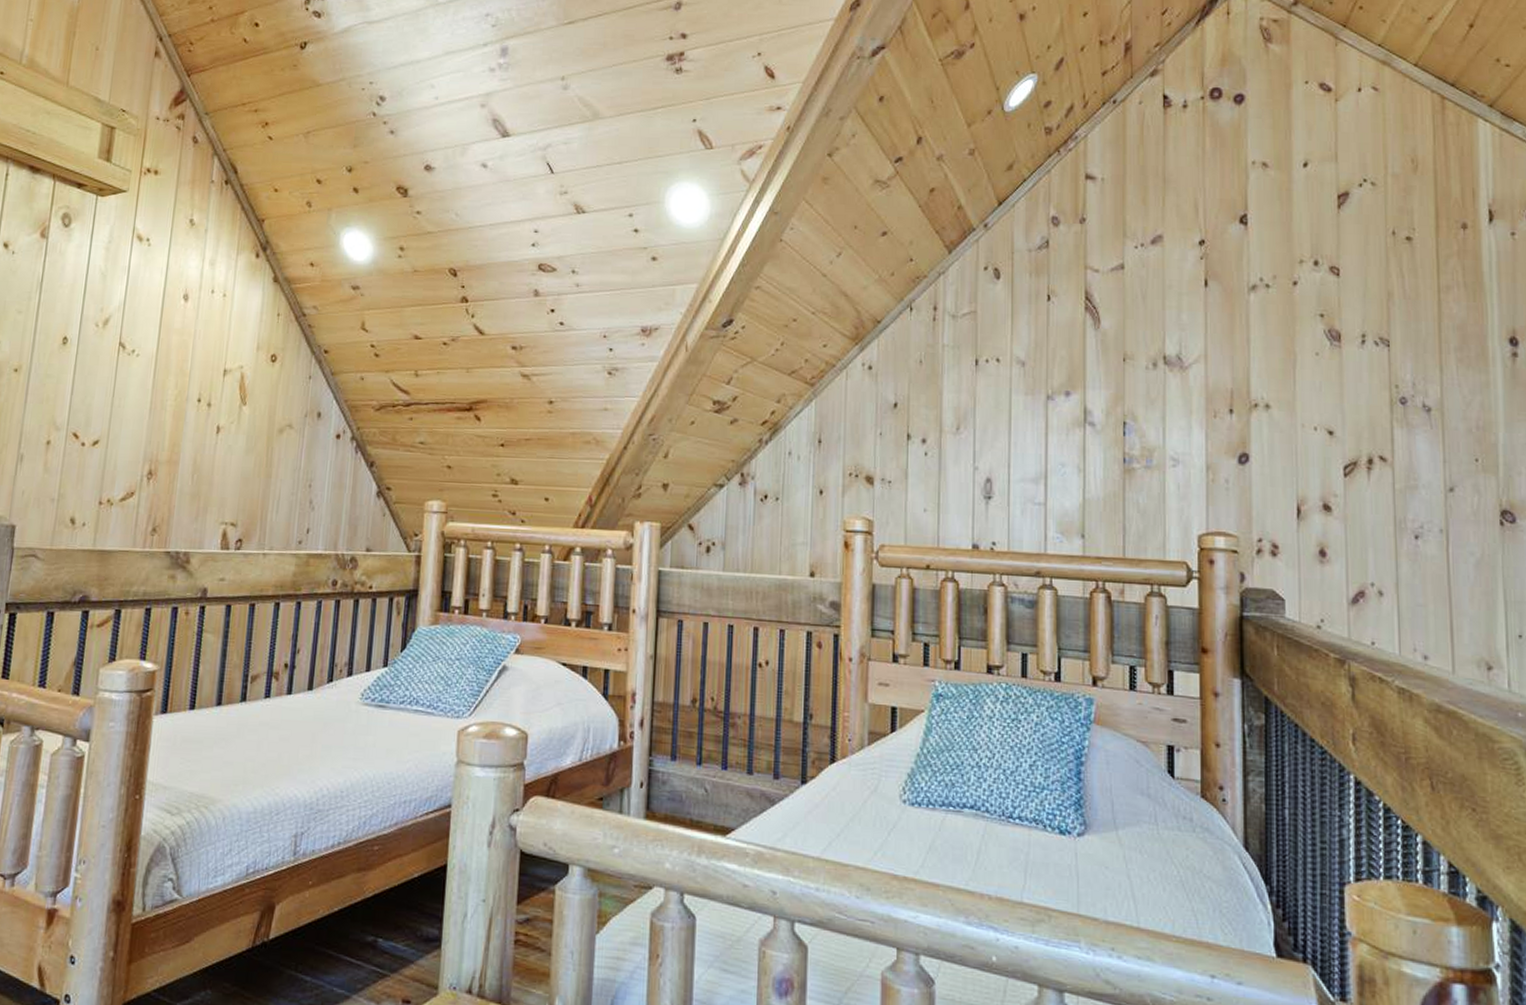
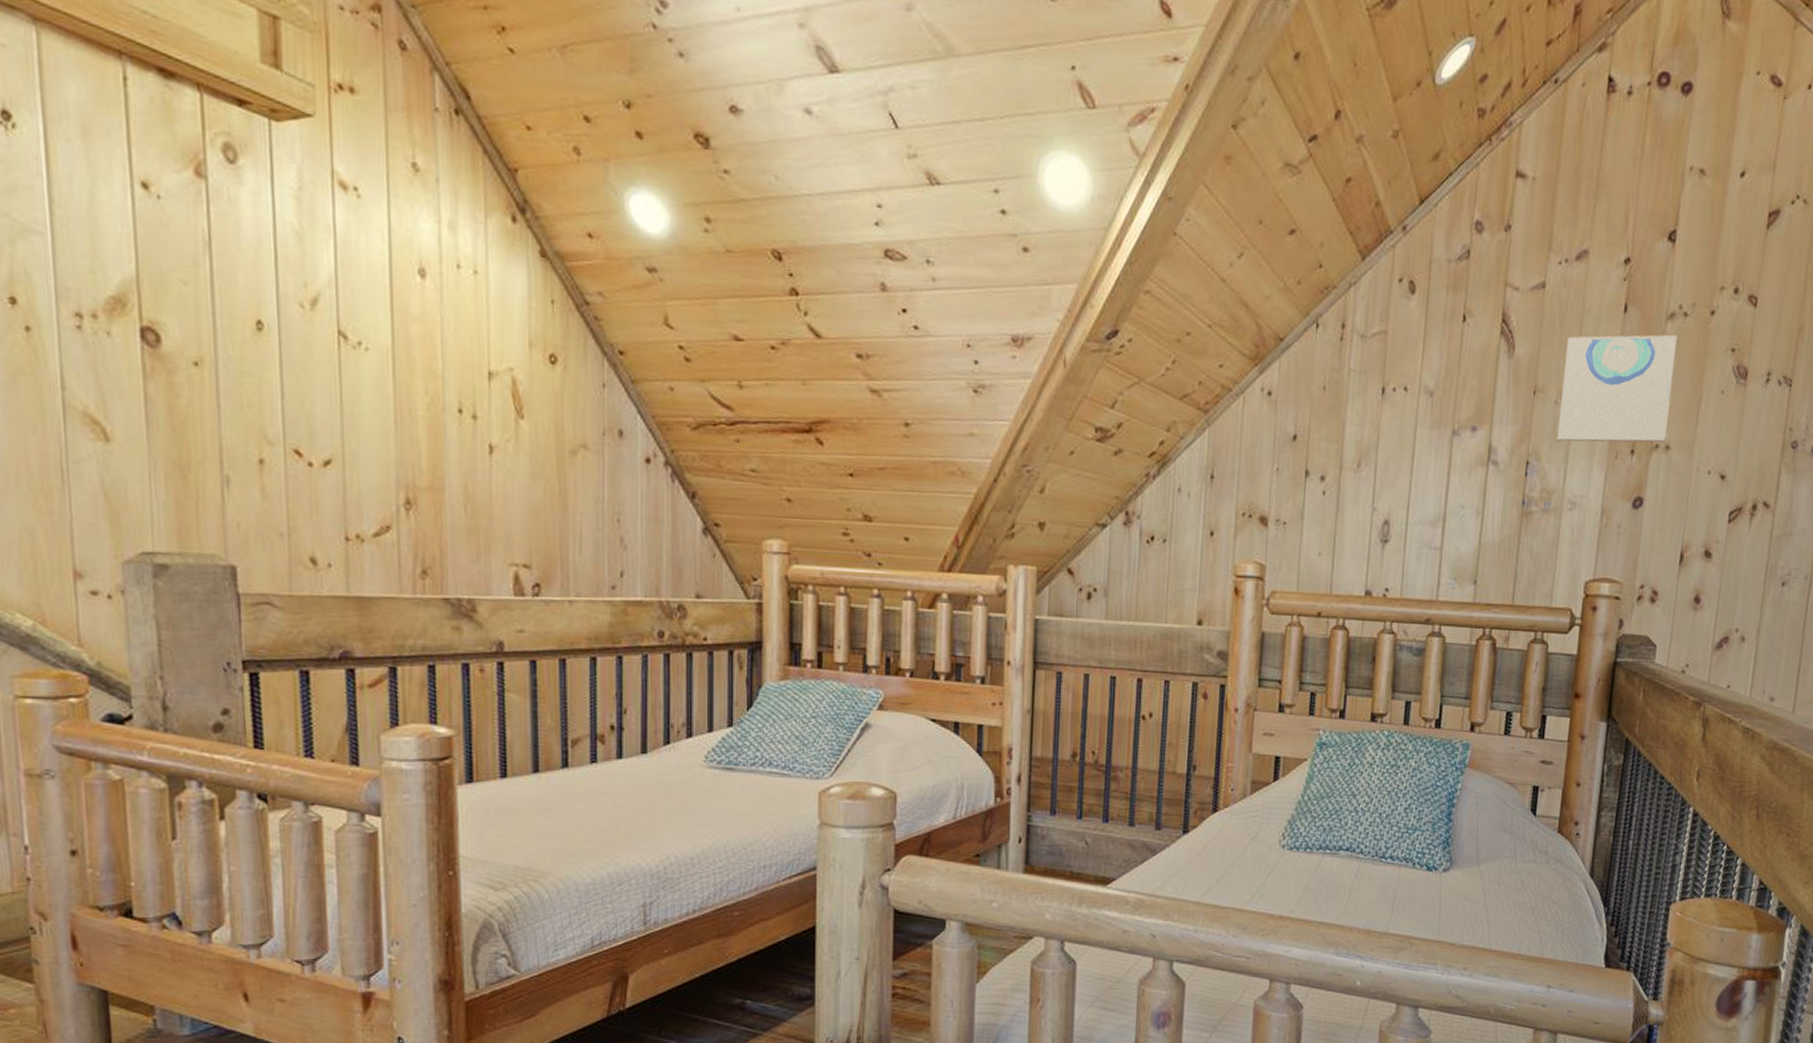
wall art: none [1152,304,1264,403] -> present [1557,334,1677,443]

